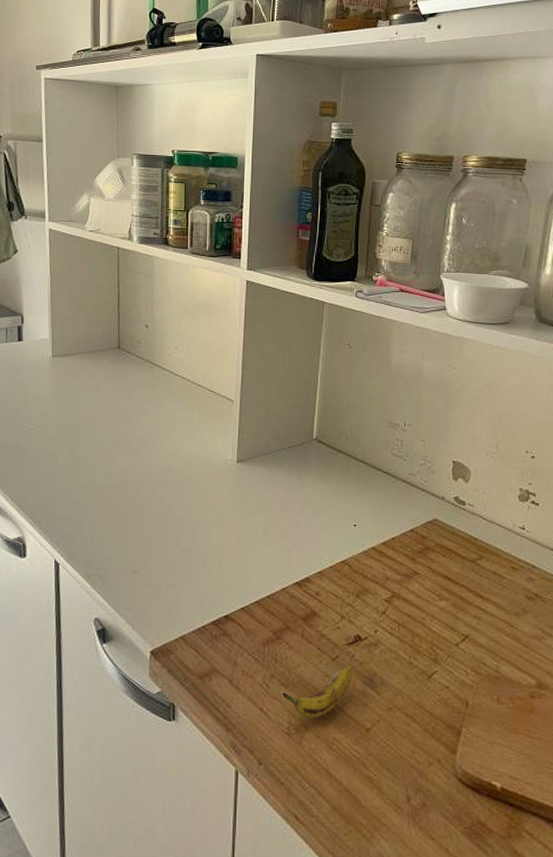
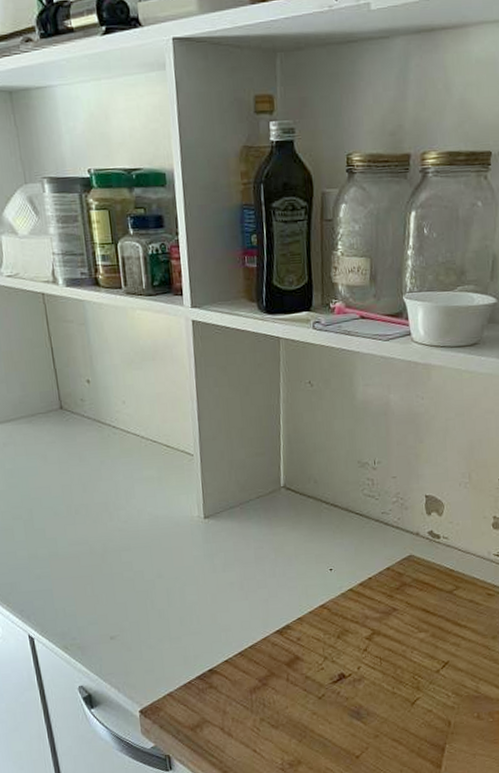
banana: present [282,664,353,718] -> none [273,700,340,753]

